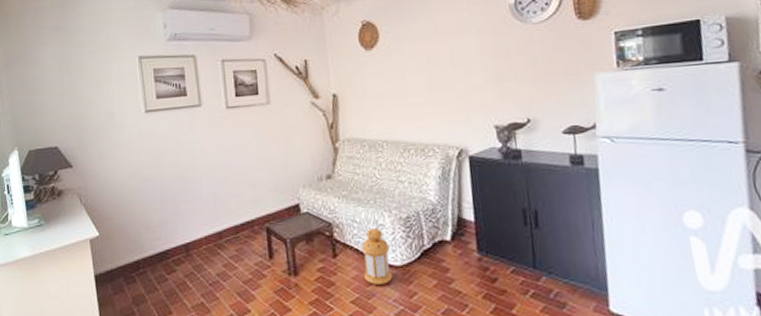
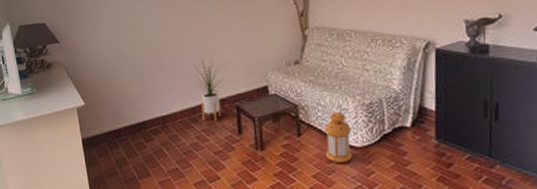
house plant: none [219,177,254,247] -> present [194,59,226,122]

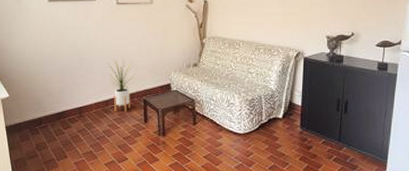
lantern: present [325,112,352,164] -> none [215,106,237,147]

